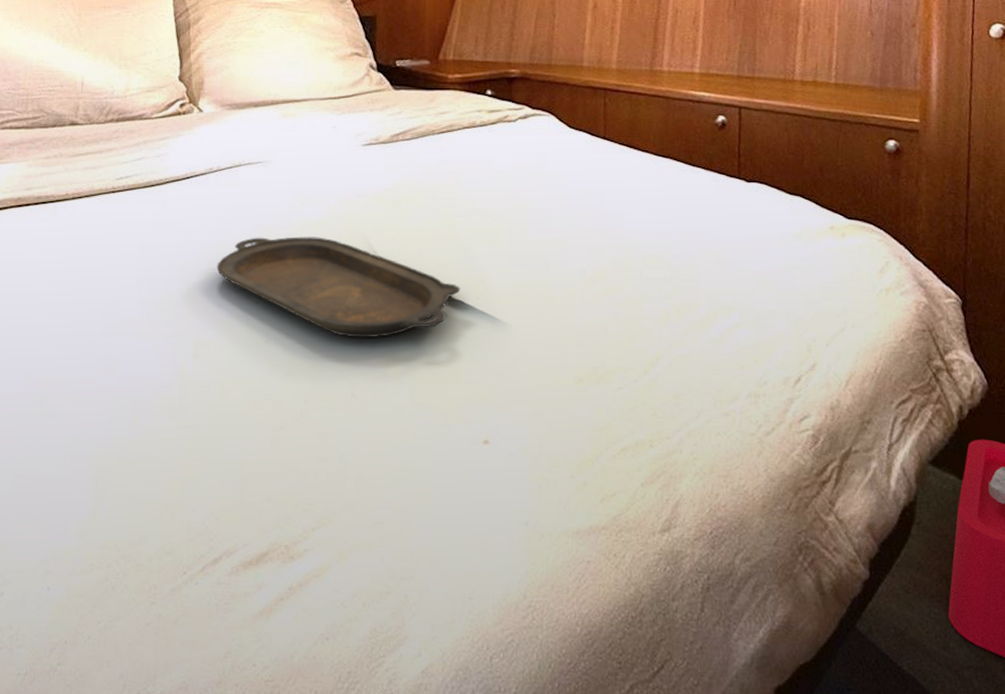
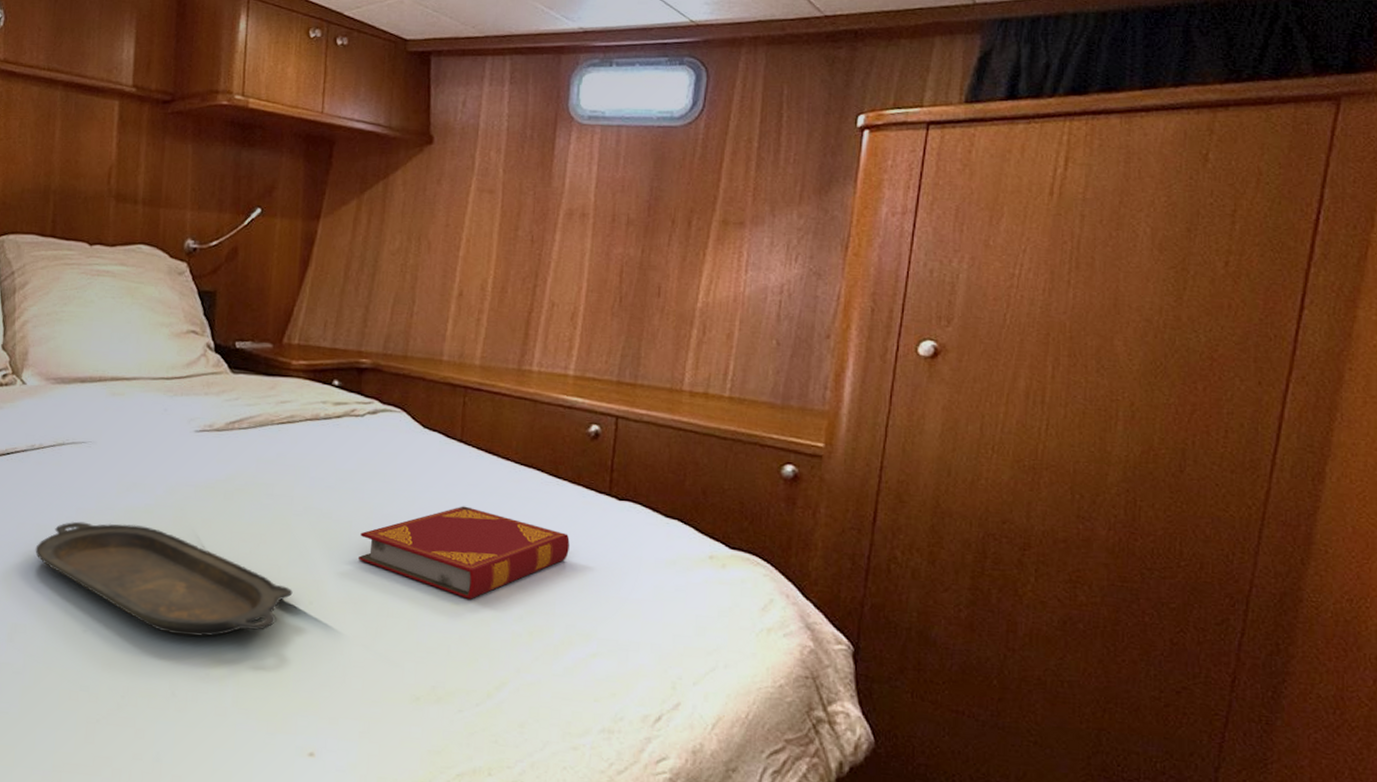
hardback book: none [519,197,707,283] -> present [359,506,570,599]

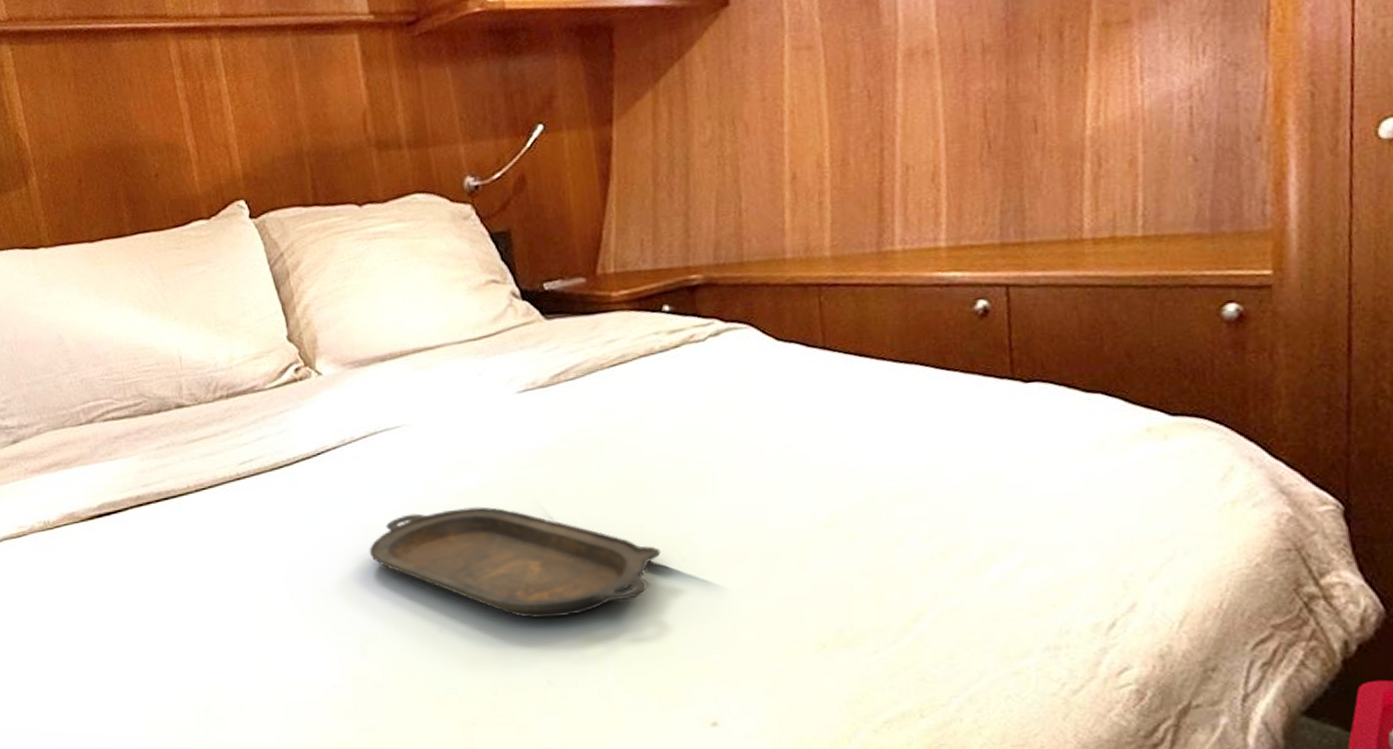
hardback book: present [359,506,570,599] -> none [725,421,974,526]

